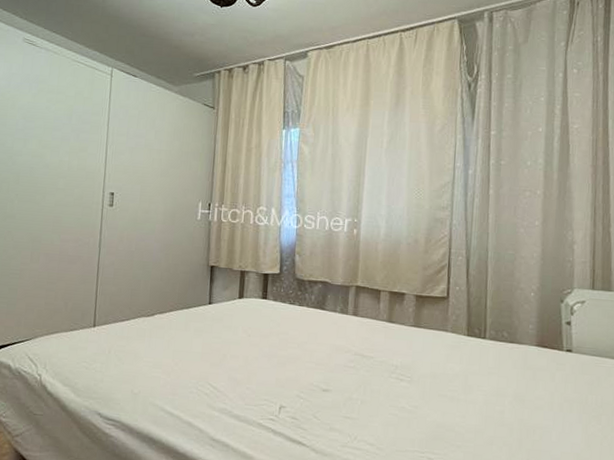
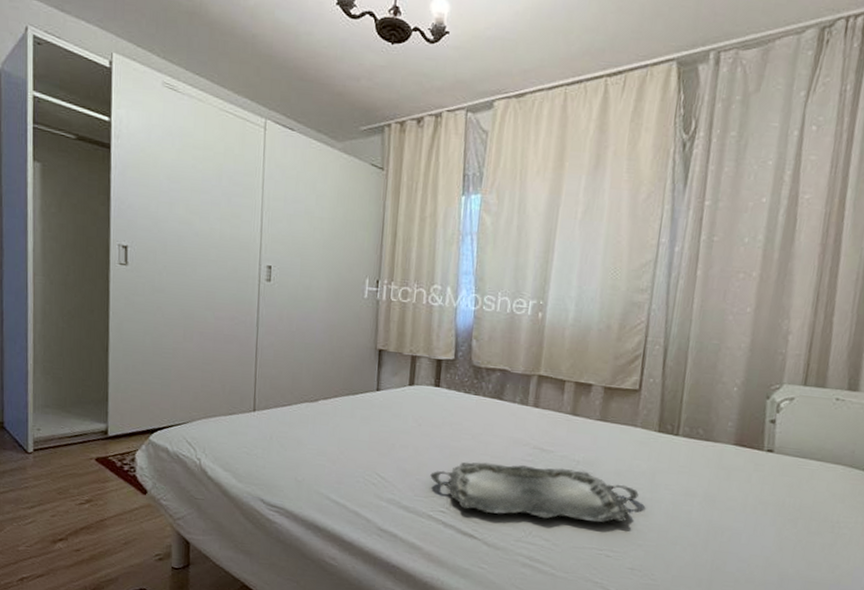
serving tray: none [259,369,454,426] -> present [430,462,639,523]

